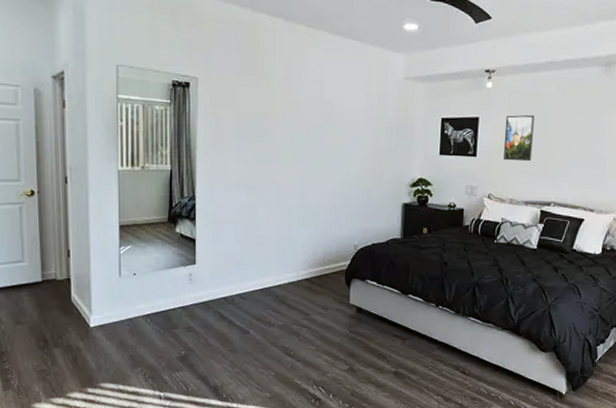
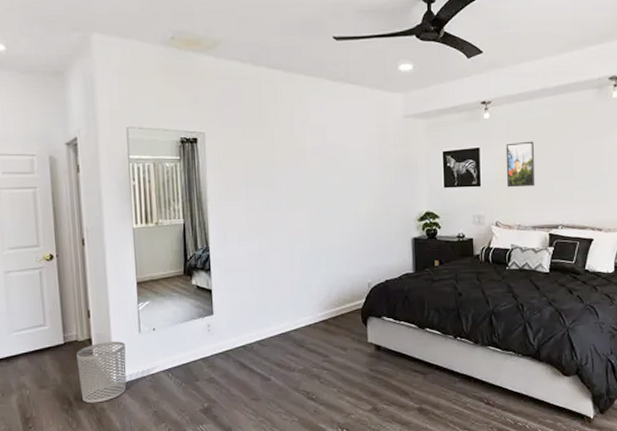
waste bin: none [54,283,105,343] -> present [76,341,127,403]

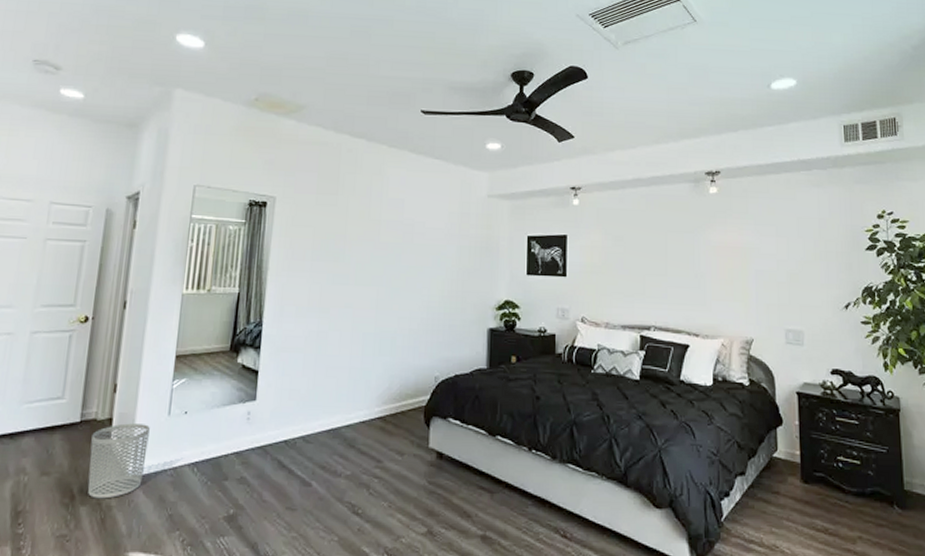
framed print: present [506,141,535,188] -> none [594,232,626,282]

